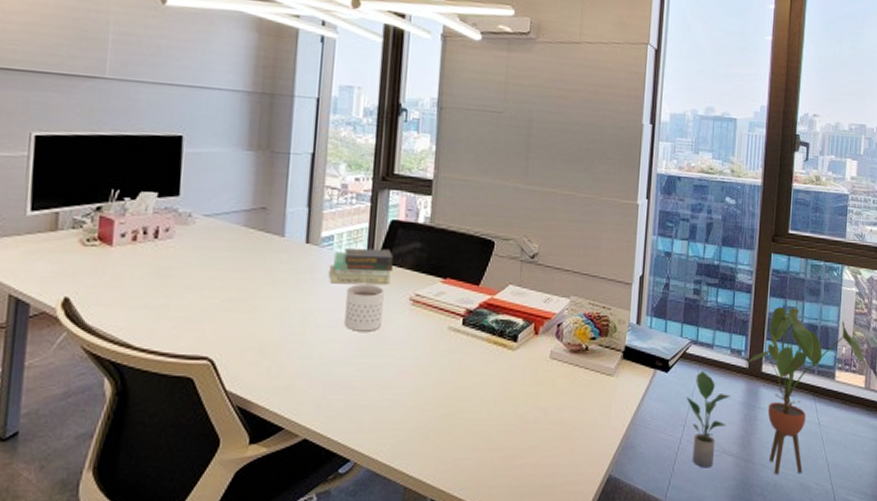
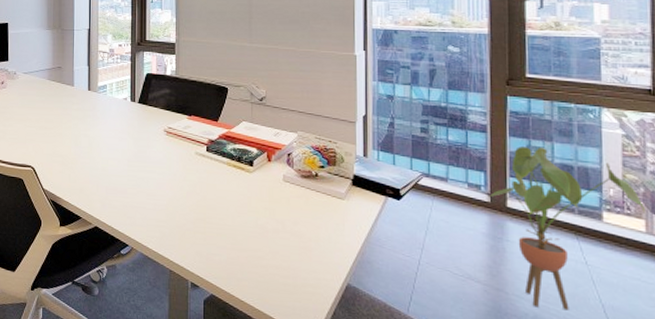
books: present [329,247,393,284] -> none [105,93,150,119]
mug: present [344,283,384,332] -> none [118,118,145,153]
potted plant: present [686,372,730,468] -> none [422,202,471,291]

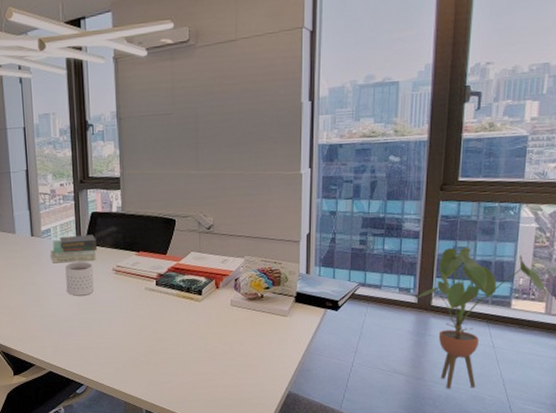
books: none [105,93,150,119] -> present [51,234,97,264]
mug: none [118,118,145,153] -> present [65,261,94,296]

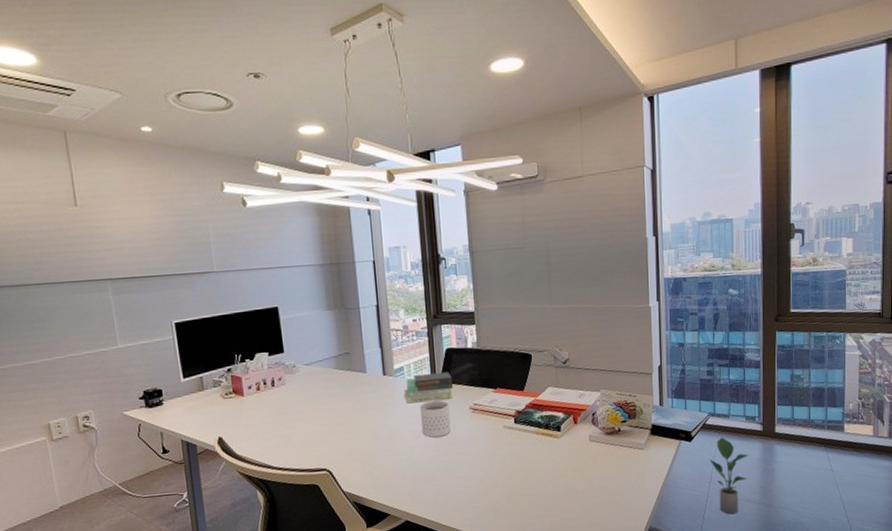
potted plant: none [357,308,400,385] -> present [710,438,748,515]
house plant: present [415,247,547,389] -> none [760,375,873,515]

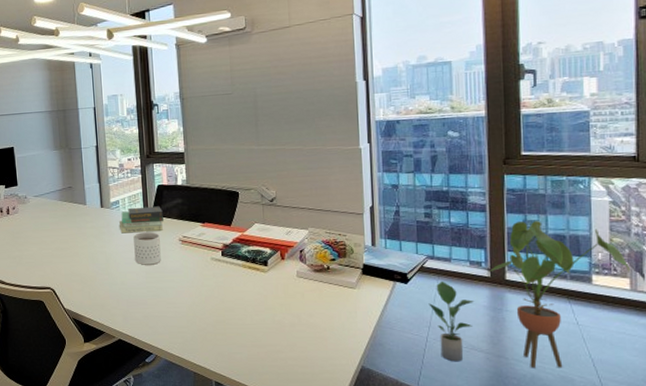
house plant: none [760,375,873,515] -> present [488,221,629,368]

